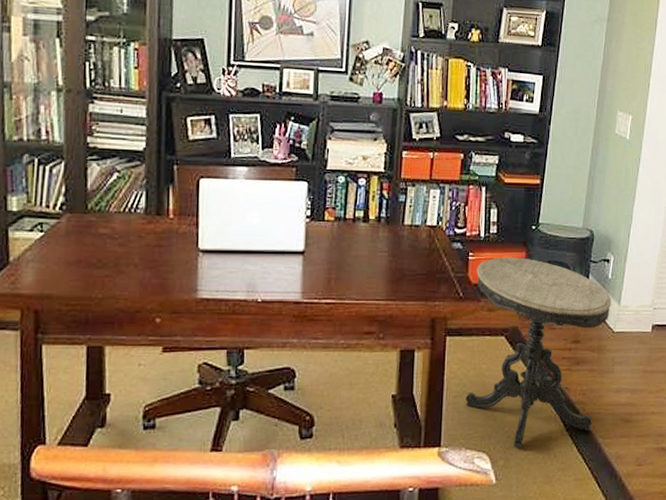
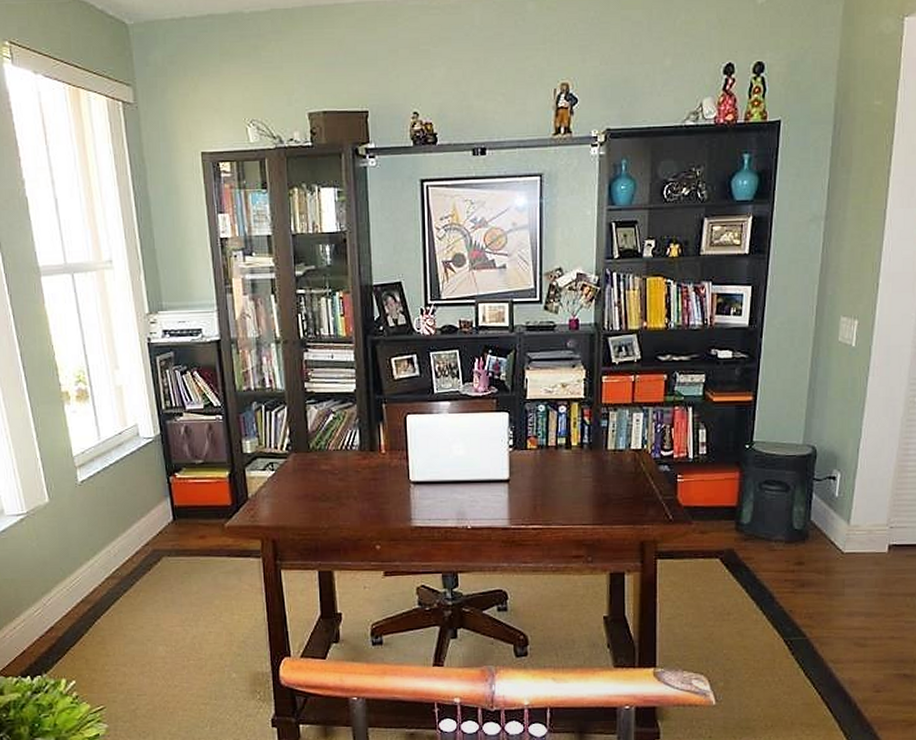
side table: present [465,257,612,449] -> none [680,478,840,671]

